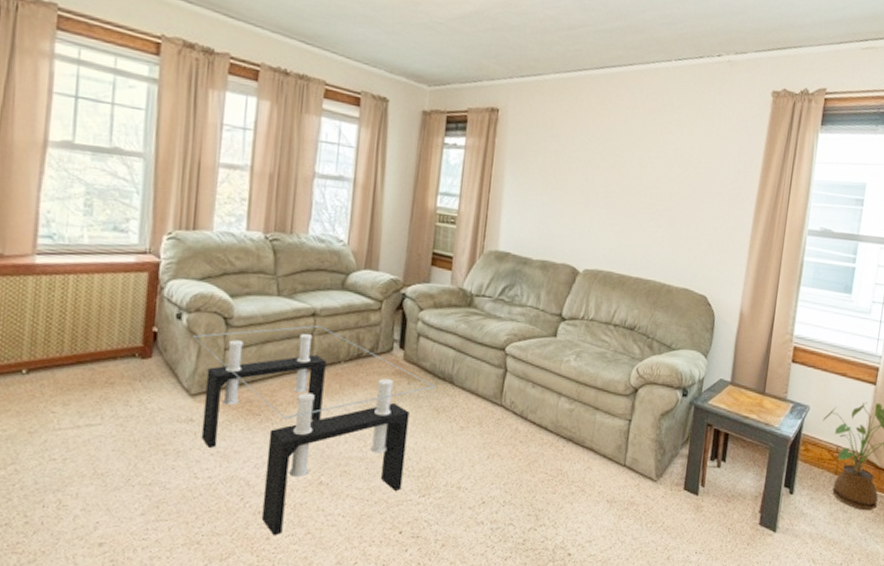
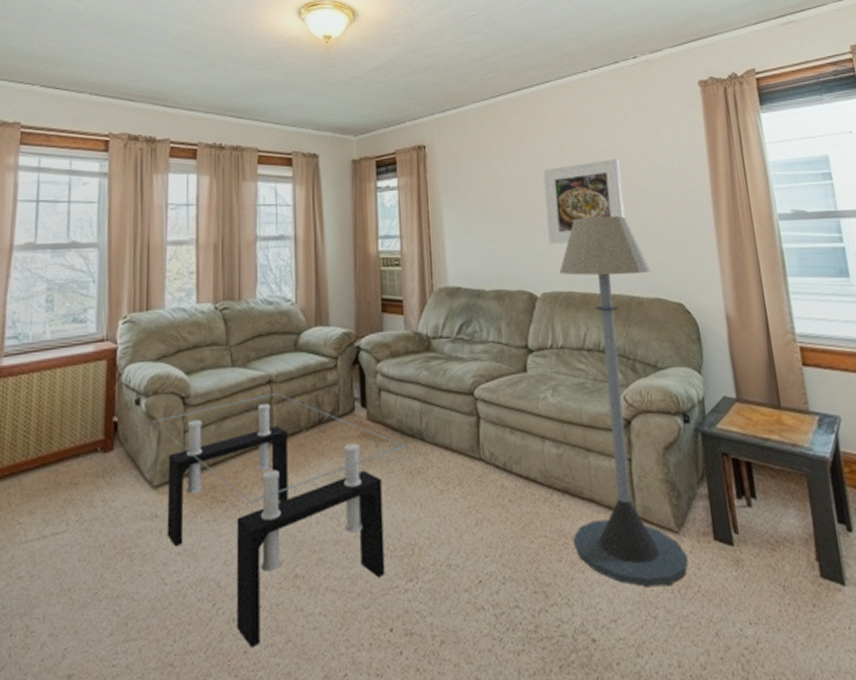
floor lamp: none [568,204,686,519] -> present [559,216,689,586]
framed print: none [600,152,681,228] -> present [543,158,625,245]

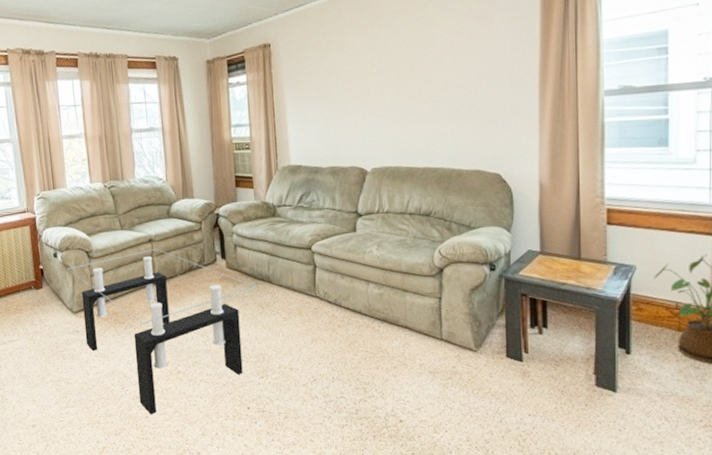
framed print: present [543,158,625,245] -> none [377,45,452,127]
floor lamp: present [559,216,689,586] -> none [388,99,483,387]

